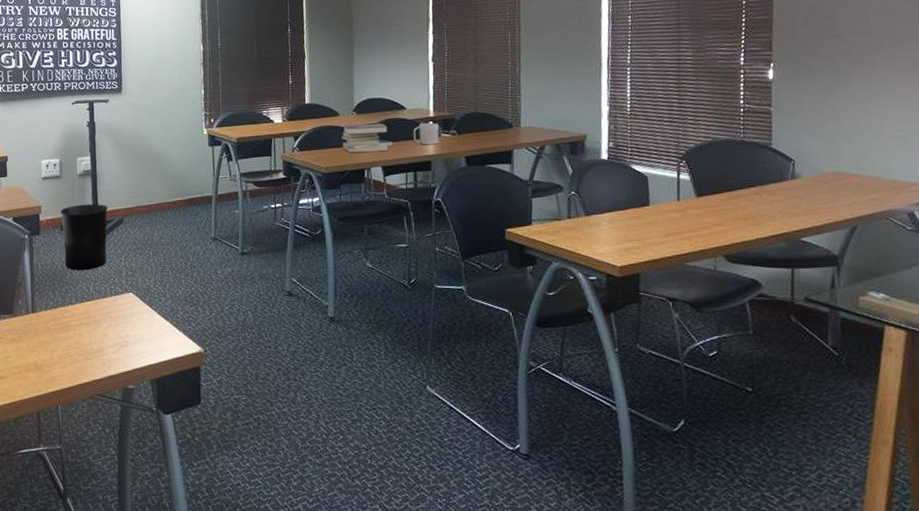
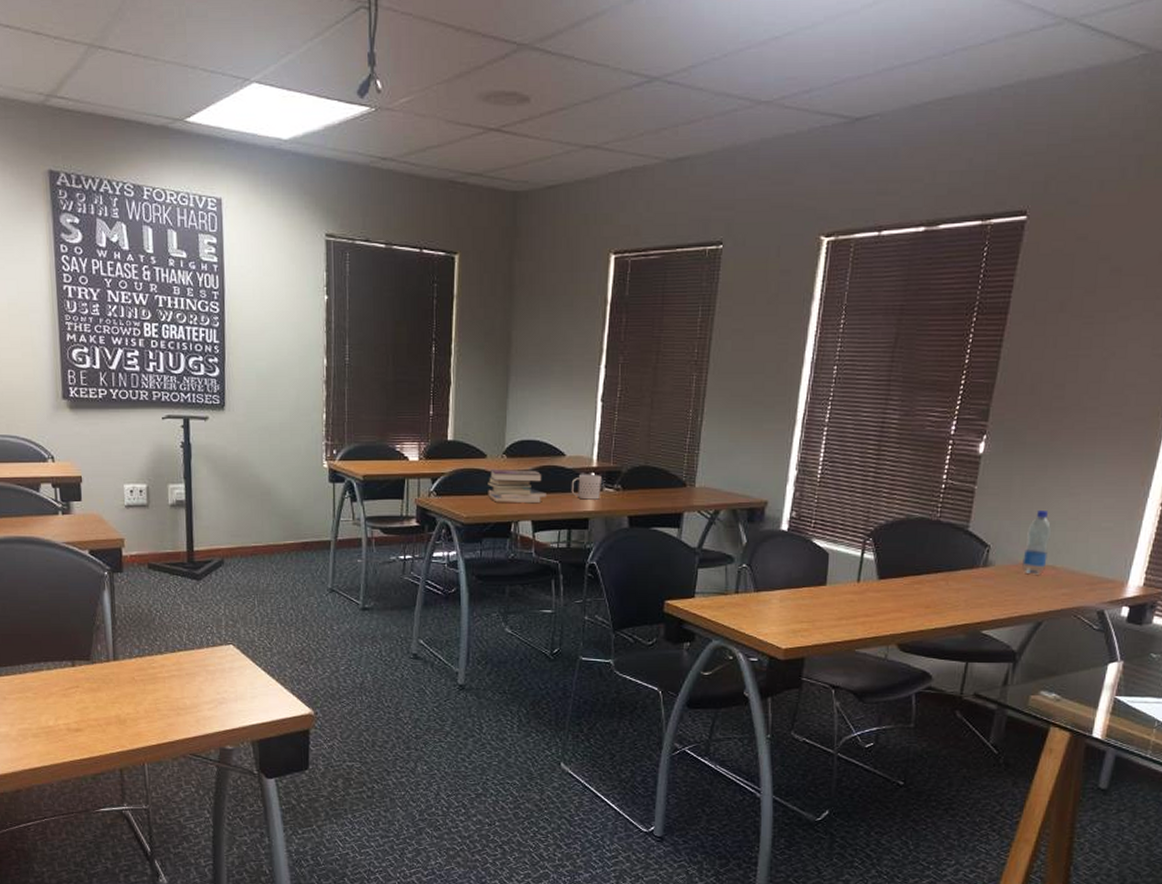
waste bin: present [61,203,109,270] -> none [148,540,206,616]
bottle: none [826,125,850,184] -> present [1022,511,1051,576]

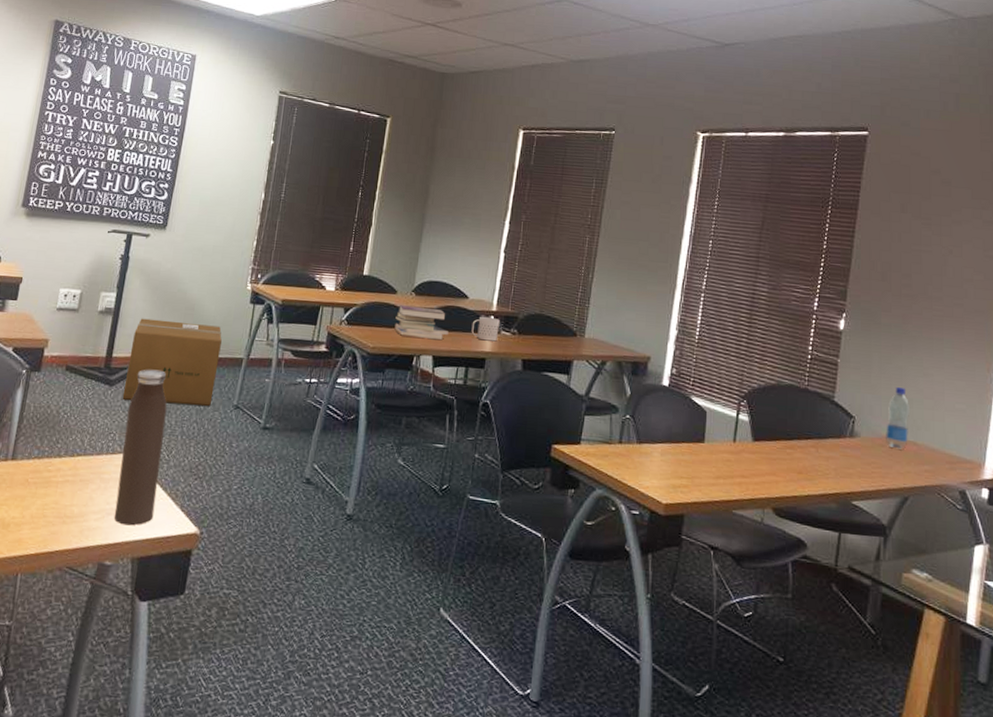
box: none [211,508,306,593] -> present [122,318,222,406]
water bottle: none [220,560,266,711] -> present [114,369,167,525]

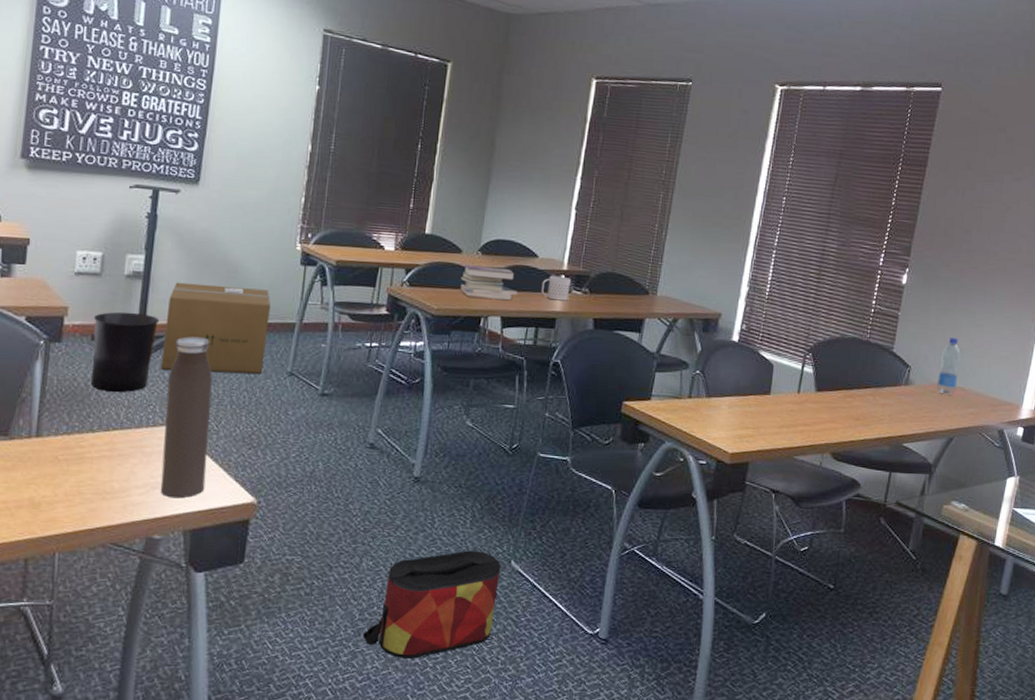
waste bin: none [62,344,125,420] -> present [91,311,160,392]
bag: none [293,594,430,708] -> present [363,550,501,659]

